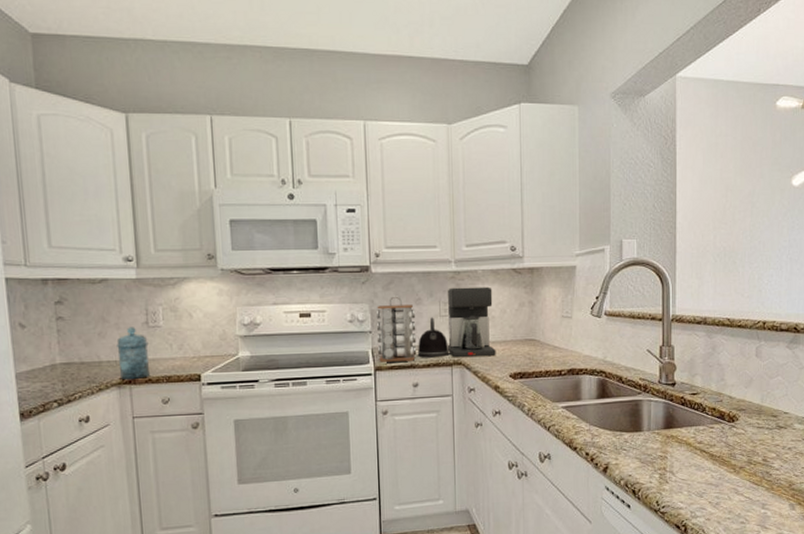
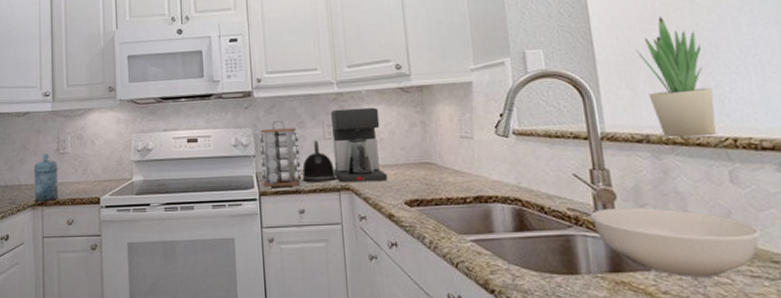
bowl: none [655,376,769,430] -> present [589,207,762,277]
potted plant: none [706,216,755,320] -> present [635,15,717,138]

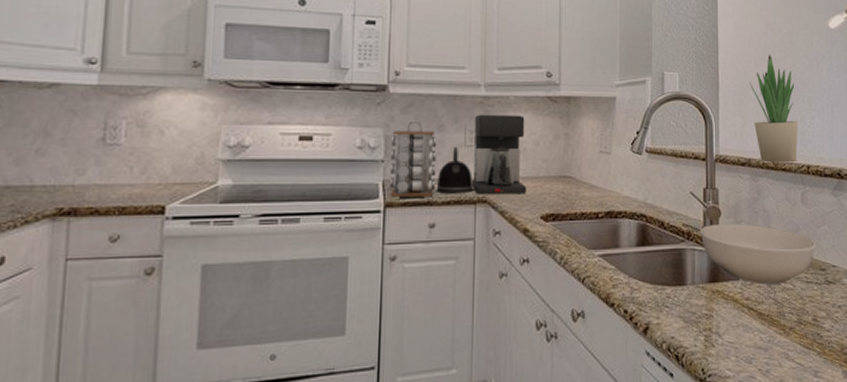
canister: present [32,154,59,201] -> none [56,144,102,209]

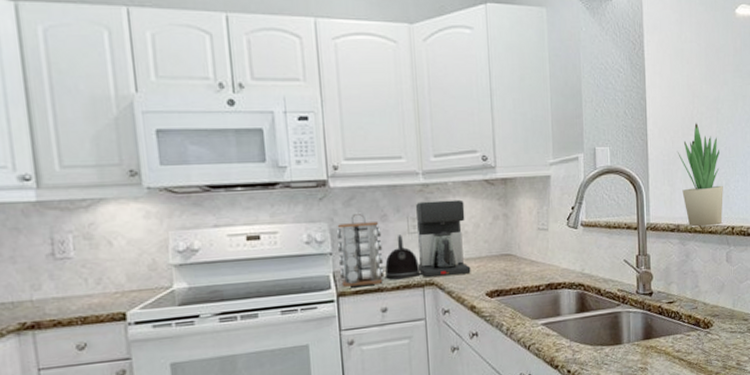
bowl: present [699,223,816,285] -> none [633,285,740,338]

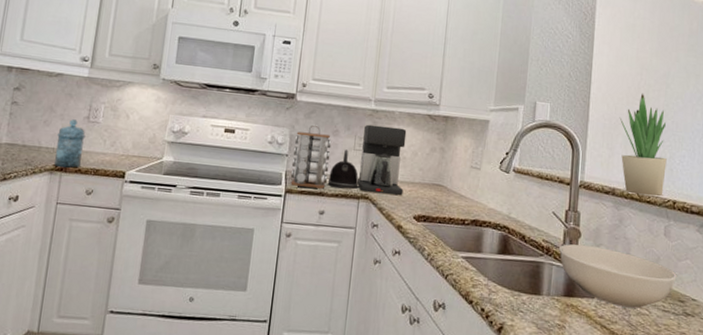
canister: none [11,260,60,324] -> present [53,119,86,168]
bowl: none [633,285,740,338] -> present [558,244,677,309]

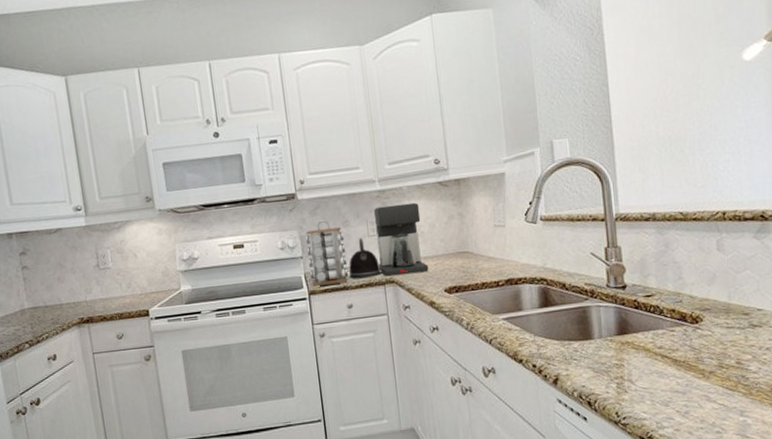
canister: present [53,119,86,168] -> none [73,270,105,319]
bowl: present [558,244,677,309] -> none [603,277,737,333]
potted plant: present [619,93,667,196] -> none [648,102,710,215]

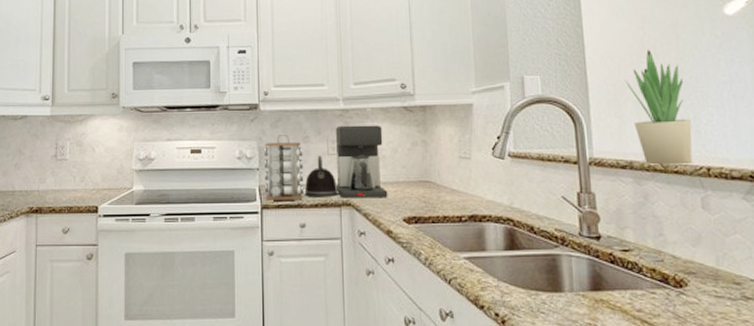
potted plant: none [648,102,710,215] -> present [624,49,693,165]

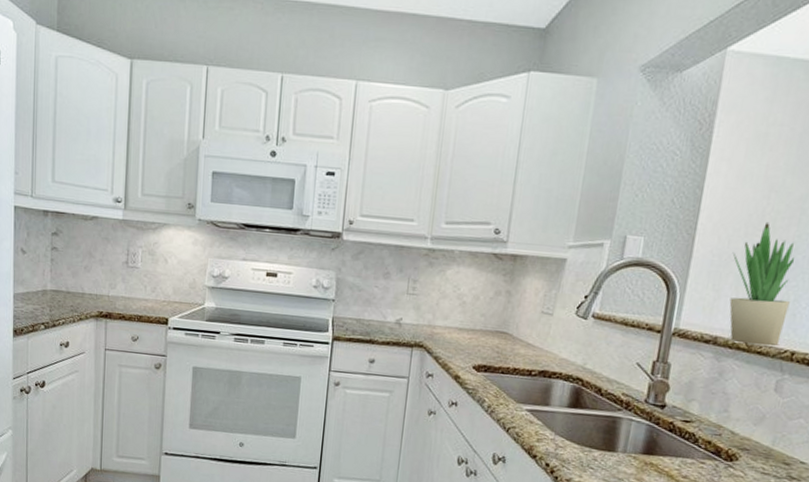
spice rack: present [263,133,304,202] -> none [337,266,383,336]
kettle: present [304,155,338,198] -> none [378,293,412,337]
coffee maker: present [335,125,388,199] -> none [410,265,468,344]

